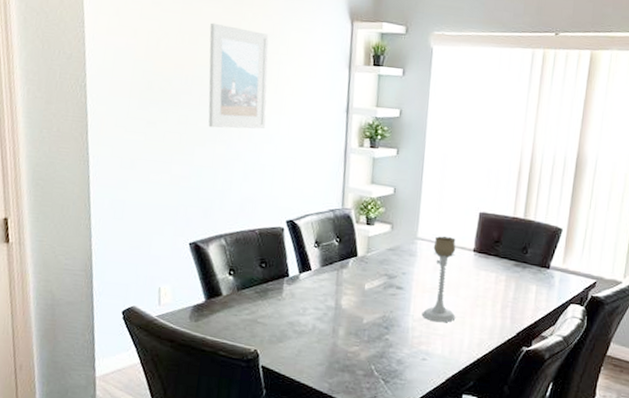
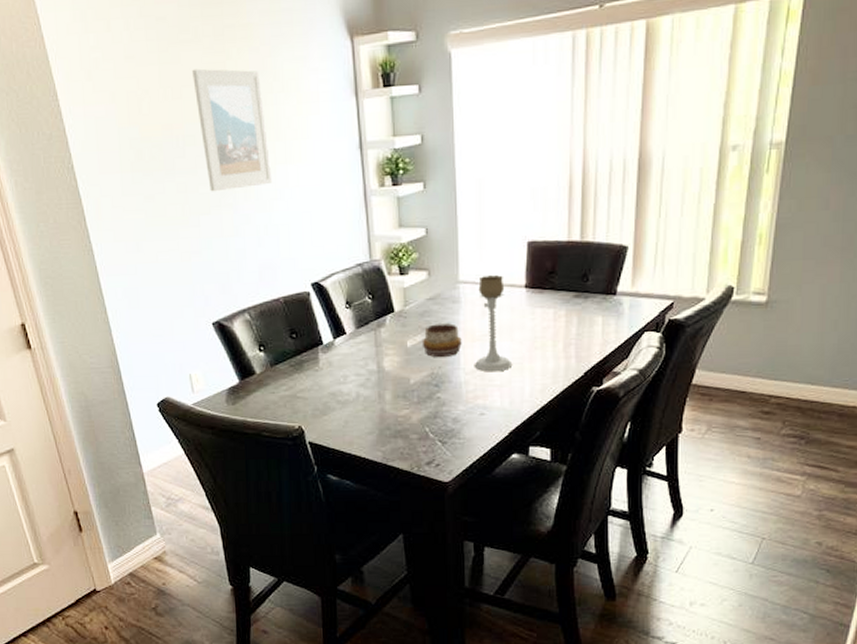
decorative bowl: none [378,272,414,304] -> present [422,323,462,358]

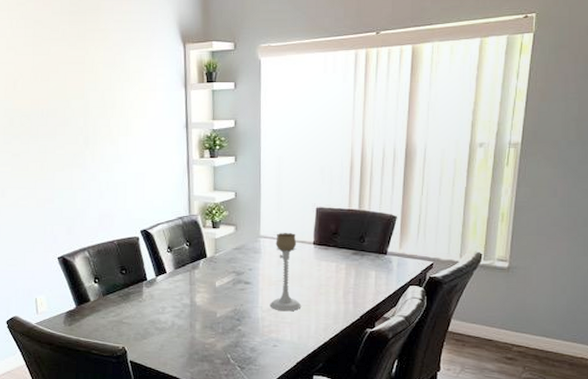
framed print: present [192,68,273,192] -> none [58,60,115,154]
decorative bowl: present [422,323,462,358] -> none [228,269,261,297]

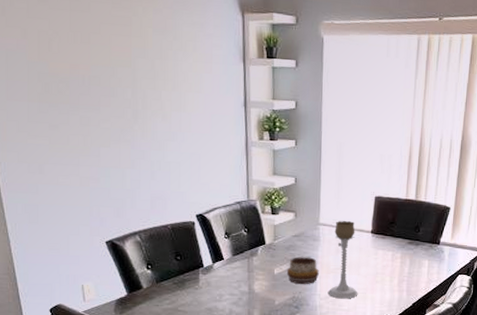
decorative bowl: none [228,269,261,297] -> present [286,257,319,285]

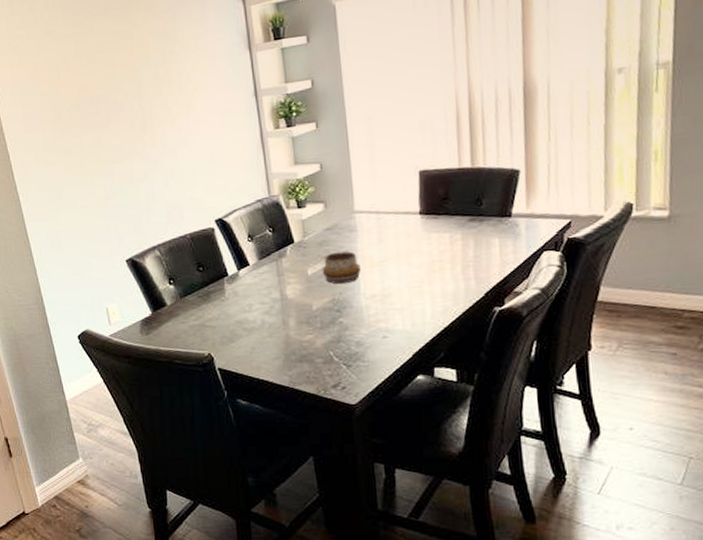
candle holder: present [327,221,358,299] -> none [374,204,412,296]

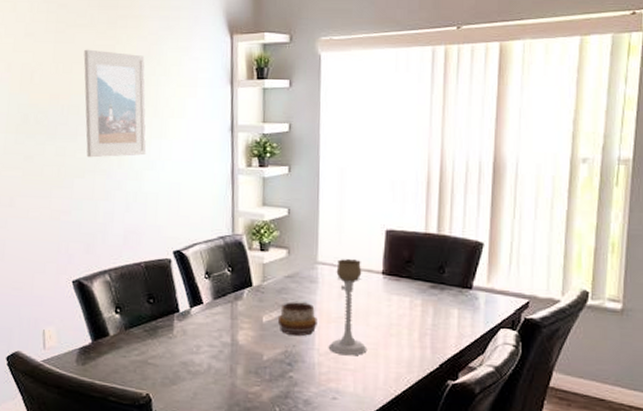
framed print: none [103,35,177,143] -> present [83,49,147,158]
candle holder: none [374,204,412,296] -> present [328,259,368,356]

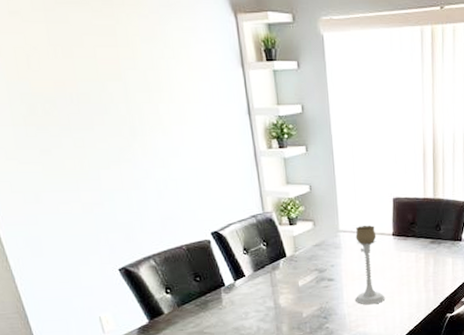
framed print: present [83,49,147,158] -> none [82,30,169,148]
decorative bowl: present [277,302,317,337] -> none [311,266,344,295]

